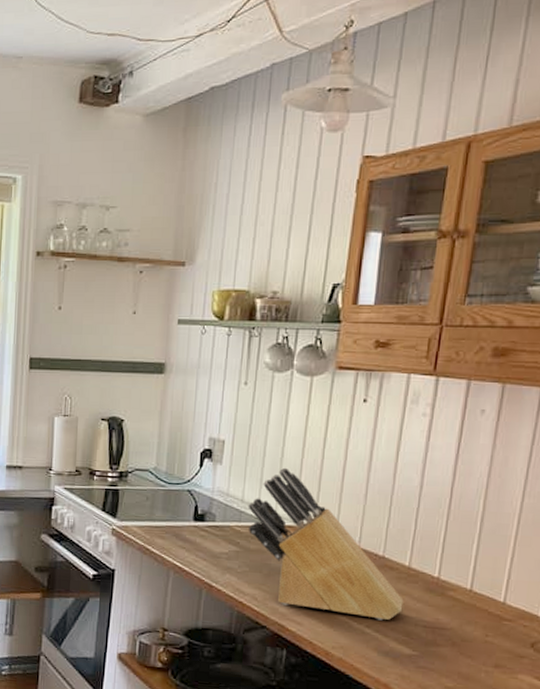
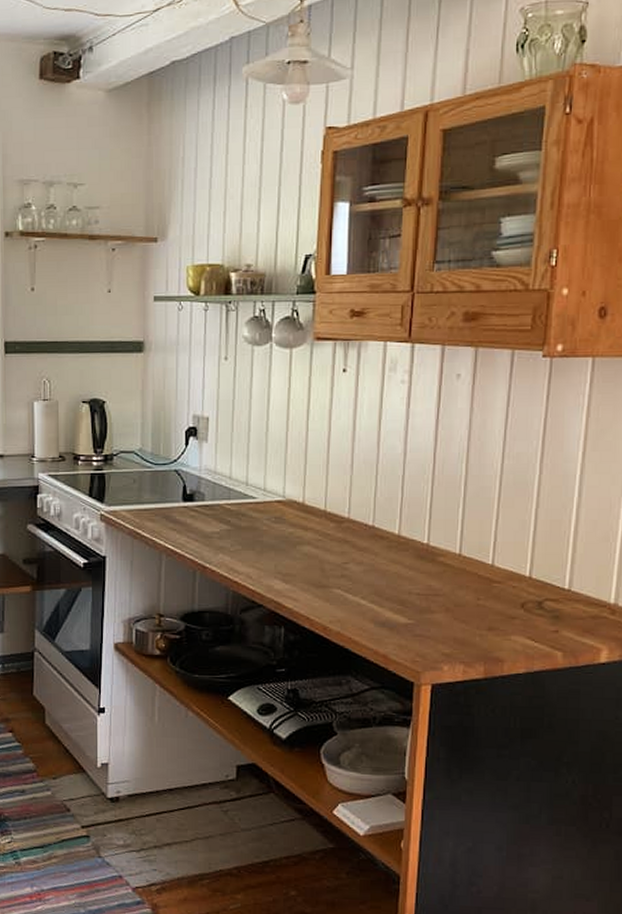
knife block: present [248,467,404,621] -> none [236,441,396,591]

